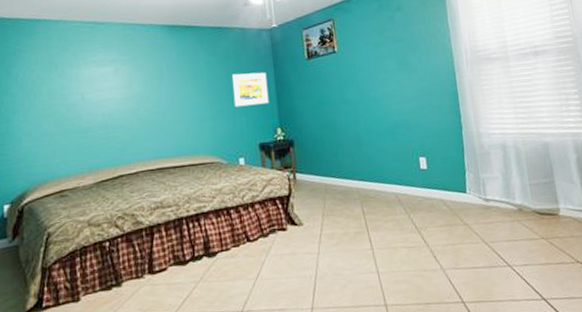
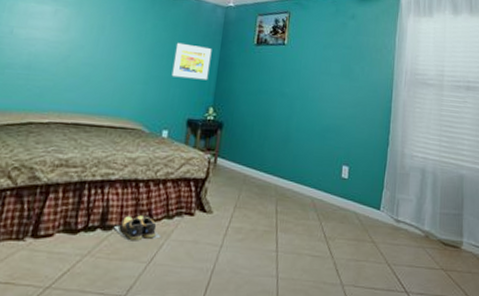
shoes: none [218,238,262,263] -> present [114,215,161,241]

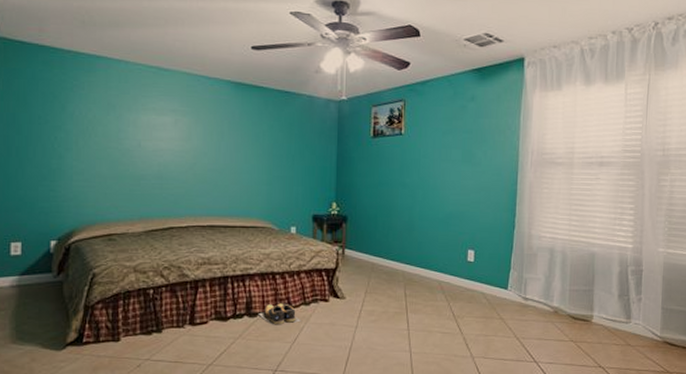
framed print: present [171,42,212,81] -> none [293,141,329,177]

